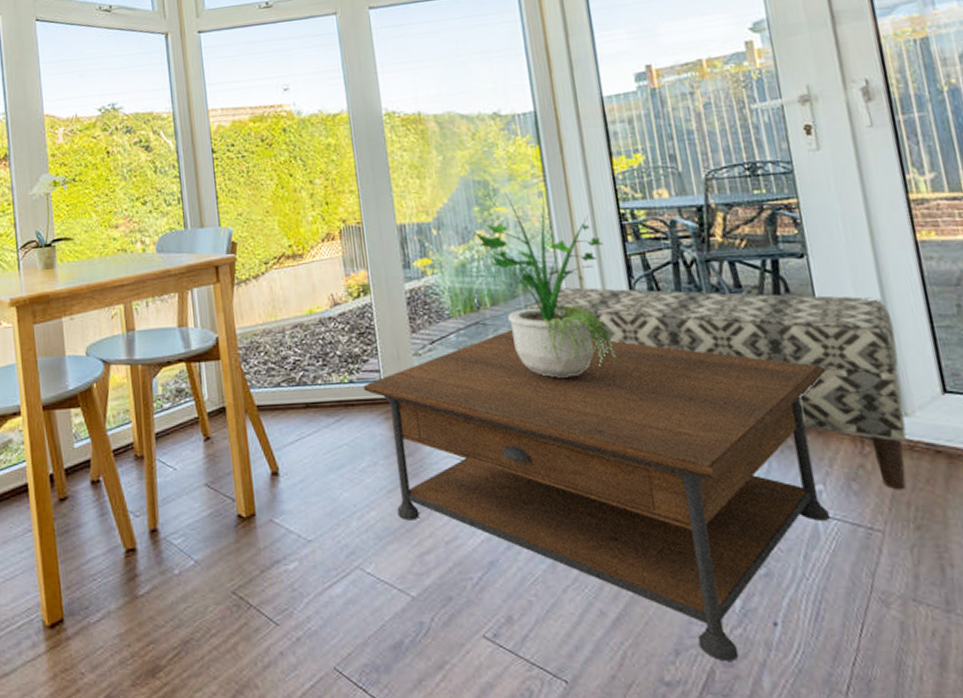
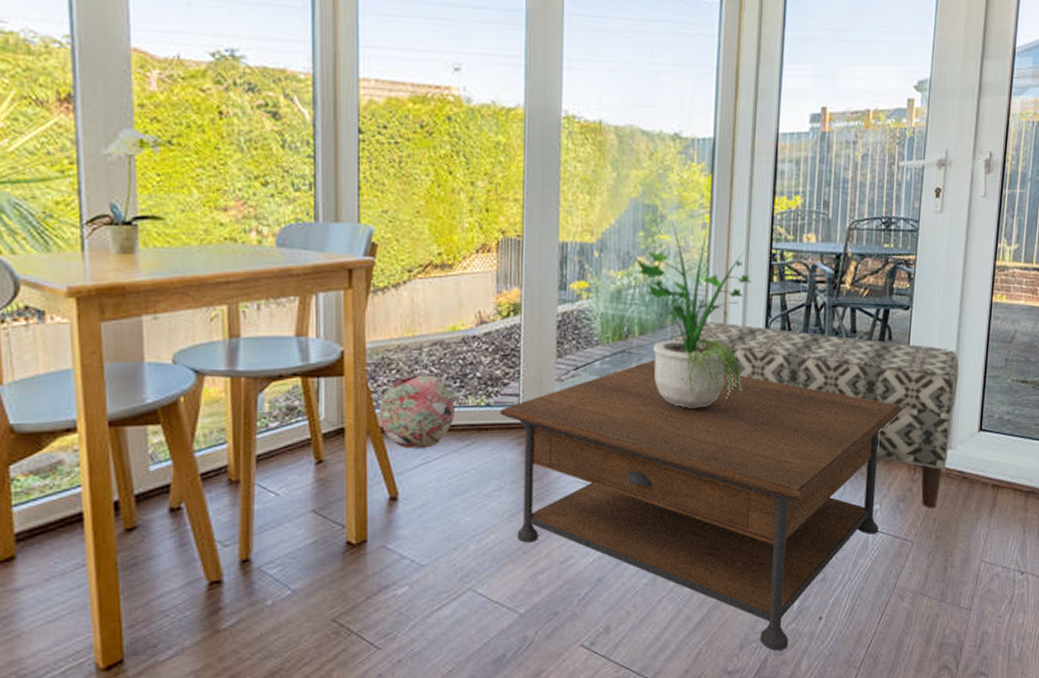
lantern: none [253,355,322,425] -> present [378,375,455,449]

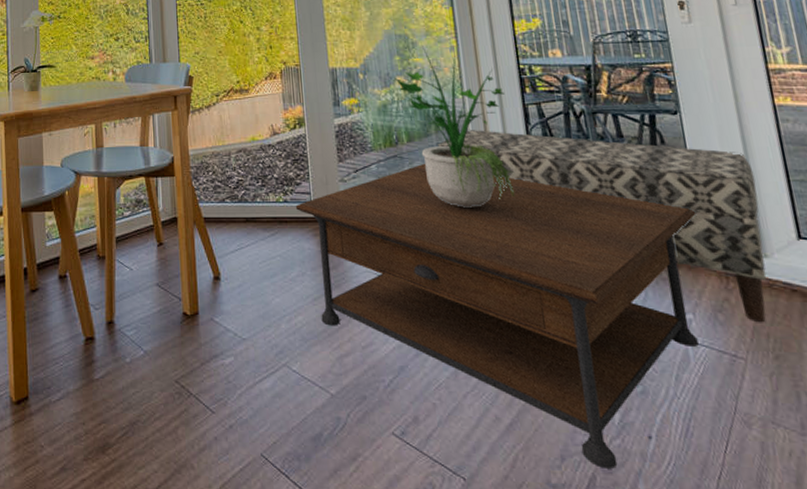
lantern: present [378,375,455,449] -> none [201,176,260,236]

